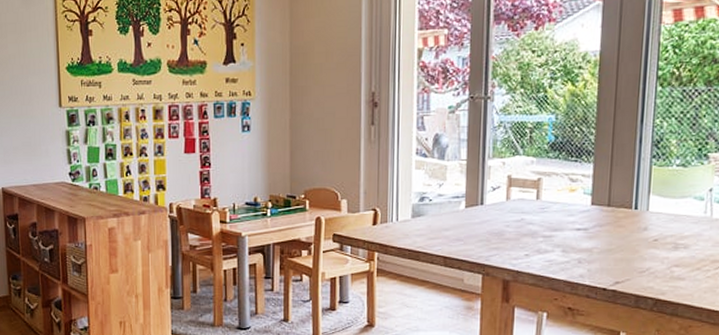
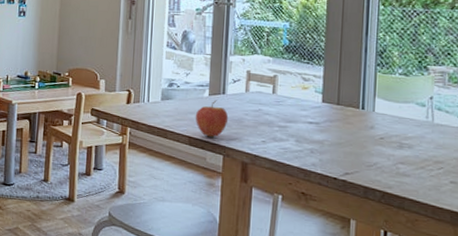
fruit: none [450,211,488,255] -> present [195,99,229,138]

